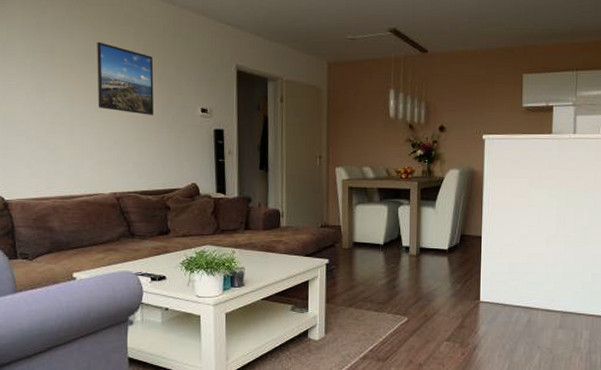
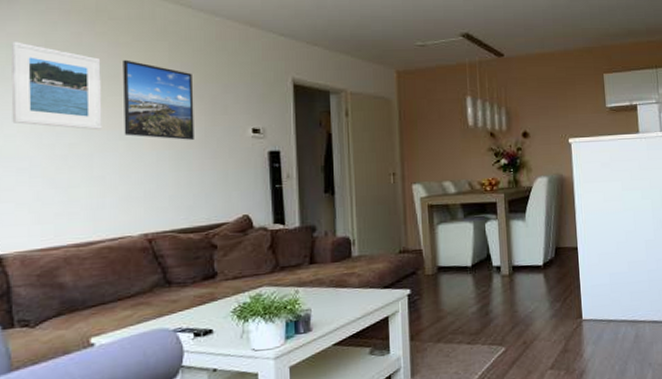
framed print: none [10,22,81,102] -> present [10,42,102,130]

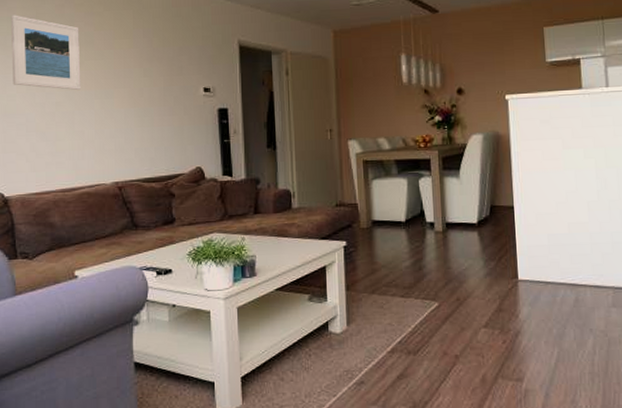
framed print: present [122,59,194,140] -> none [96,27,155,99]

